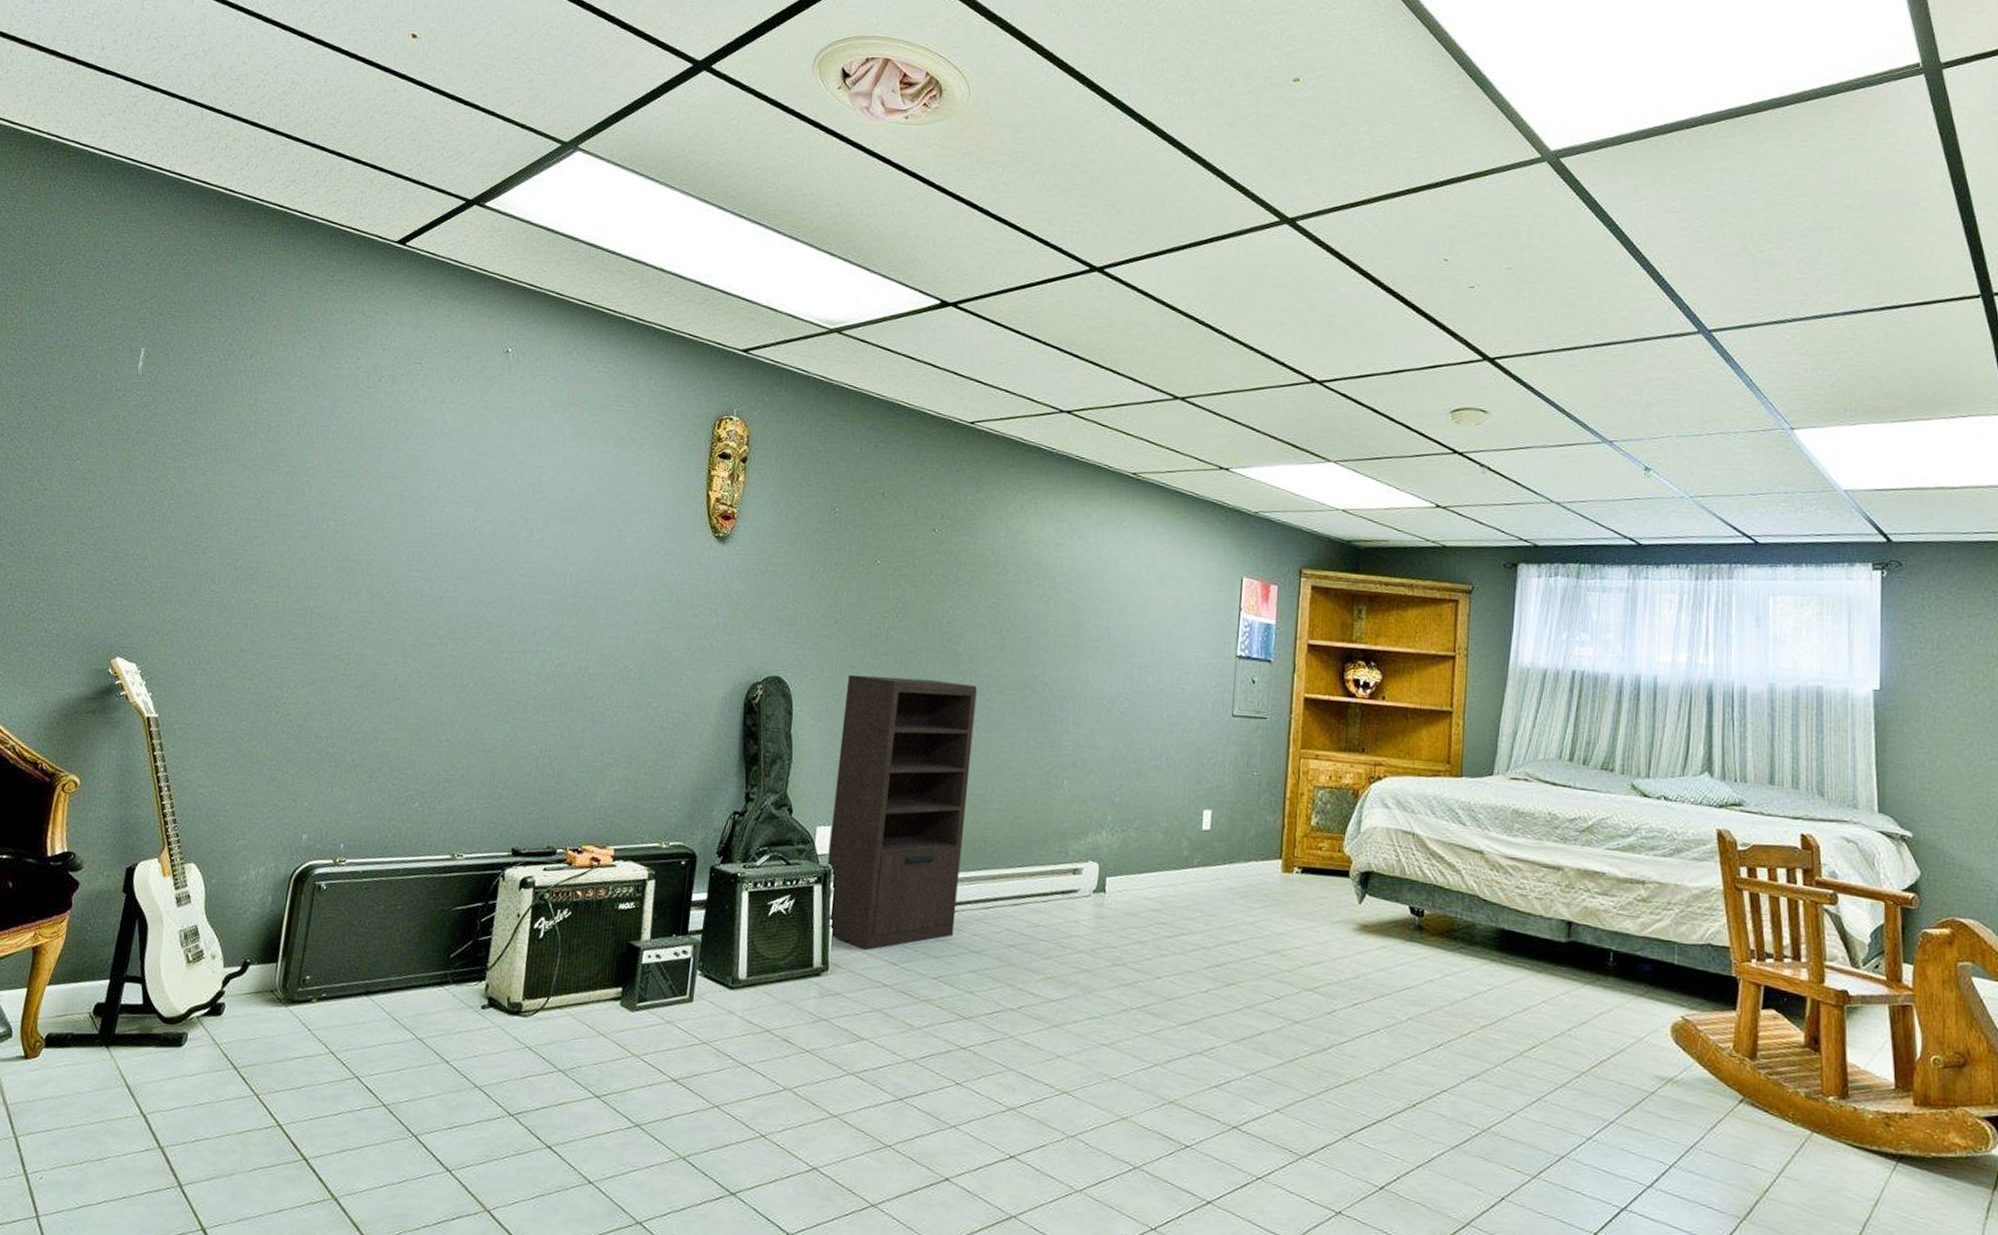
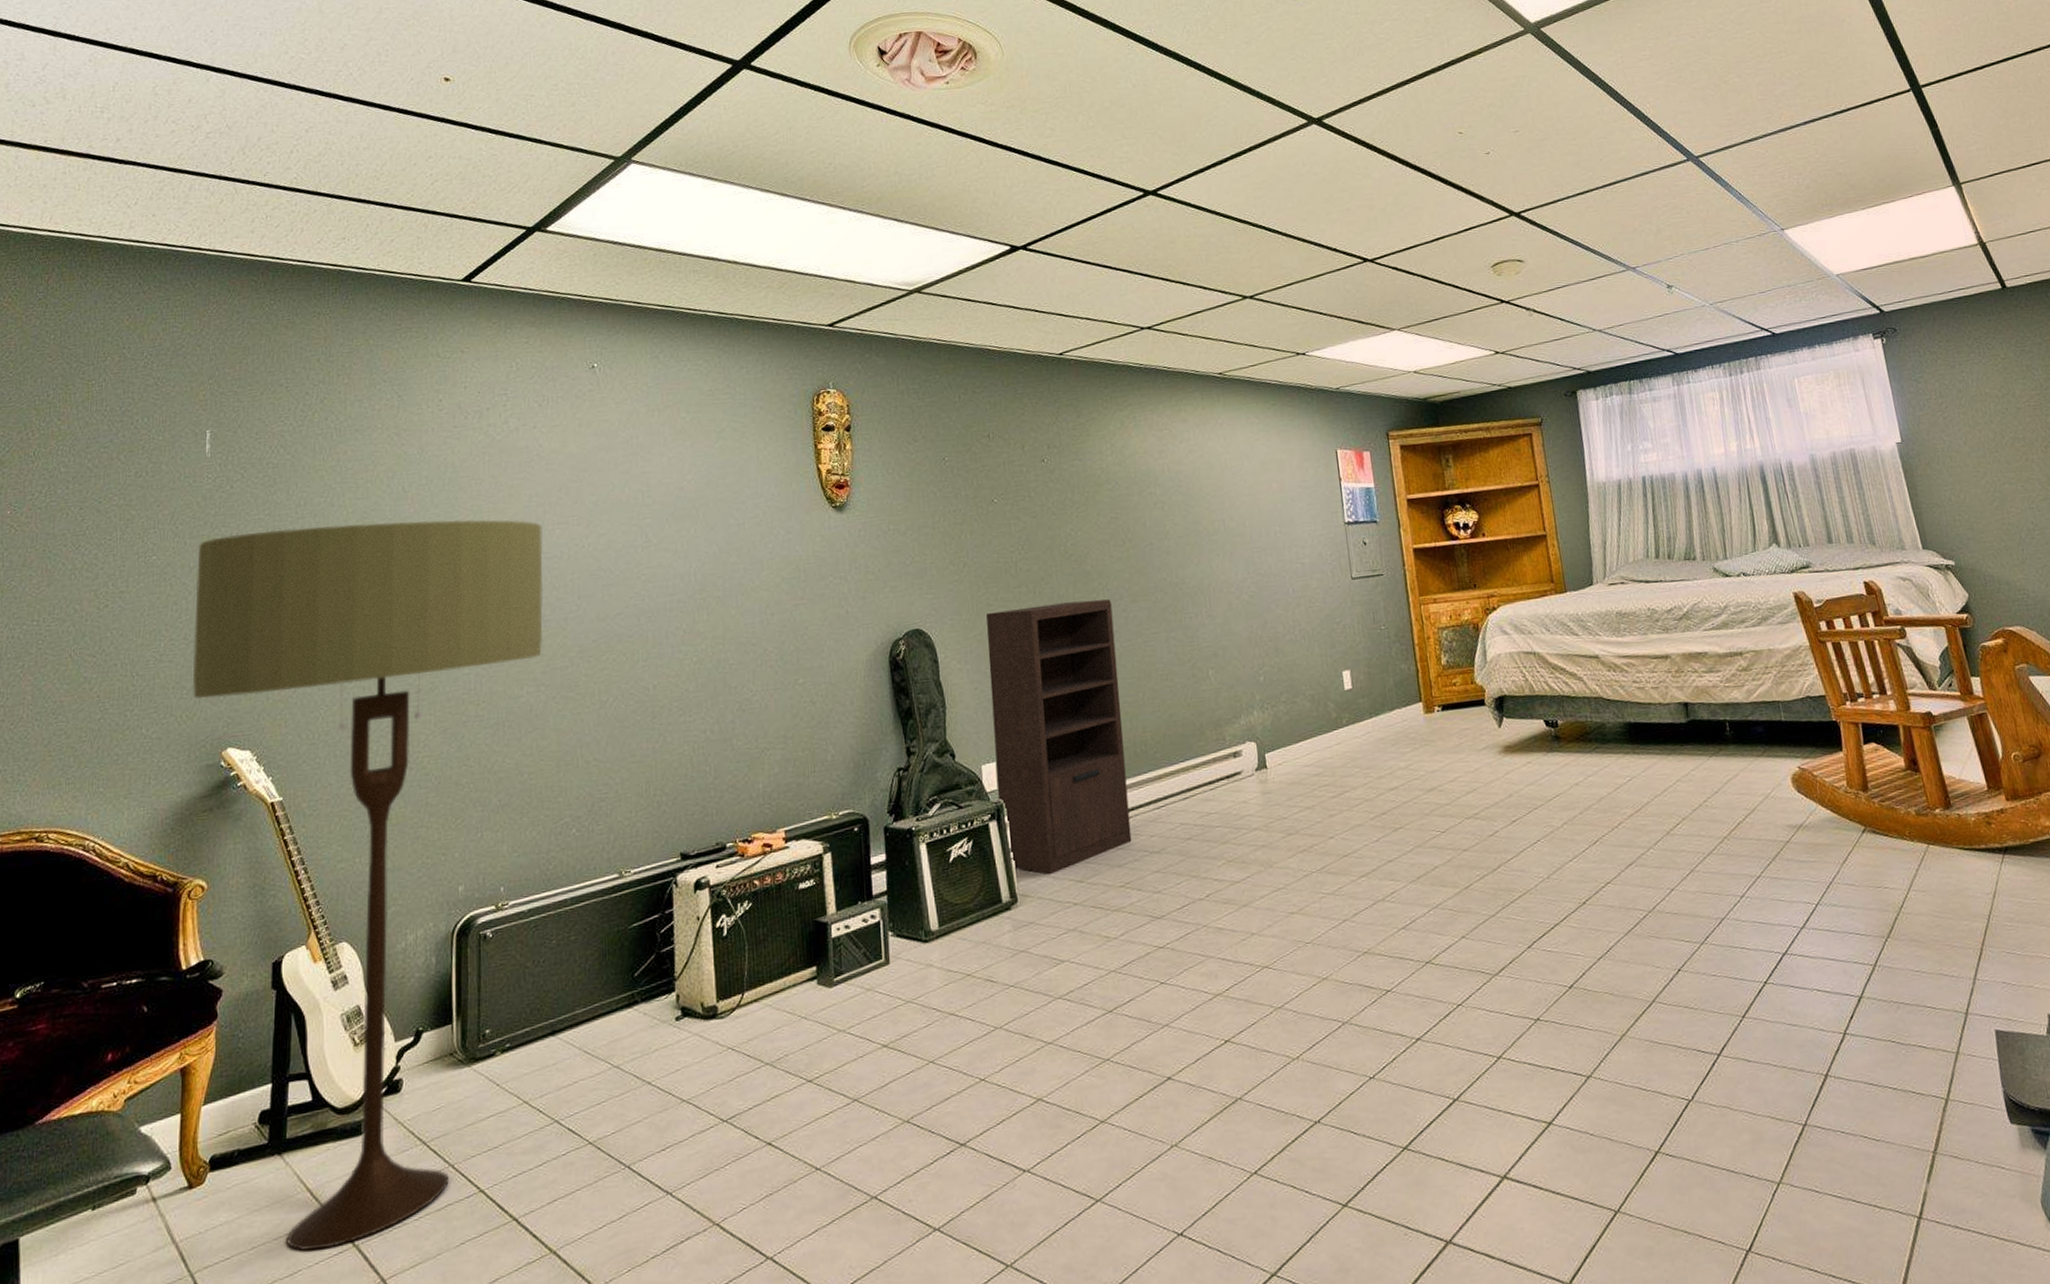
floor lamp: none [93,453,434,1145] -> present [192,519,544,1251]

